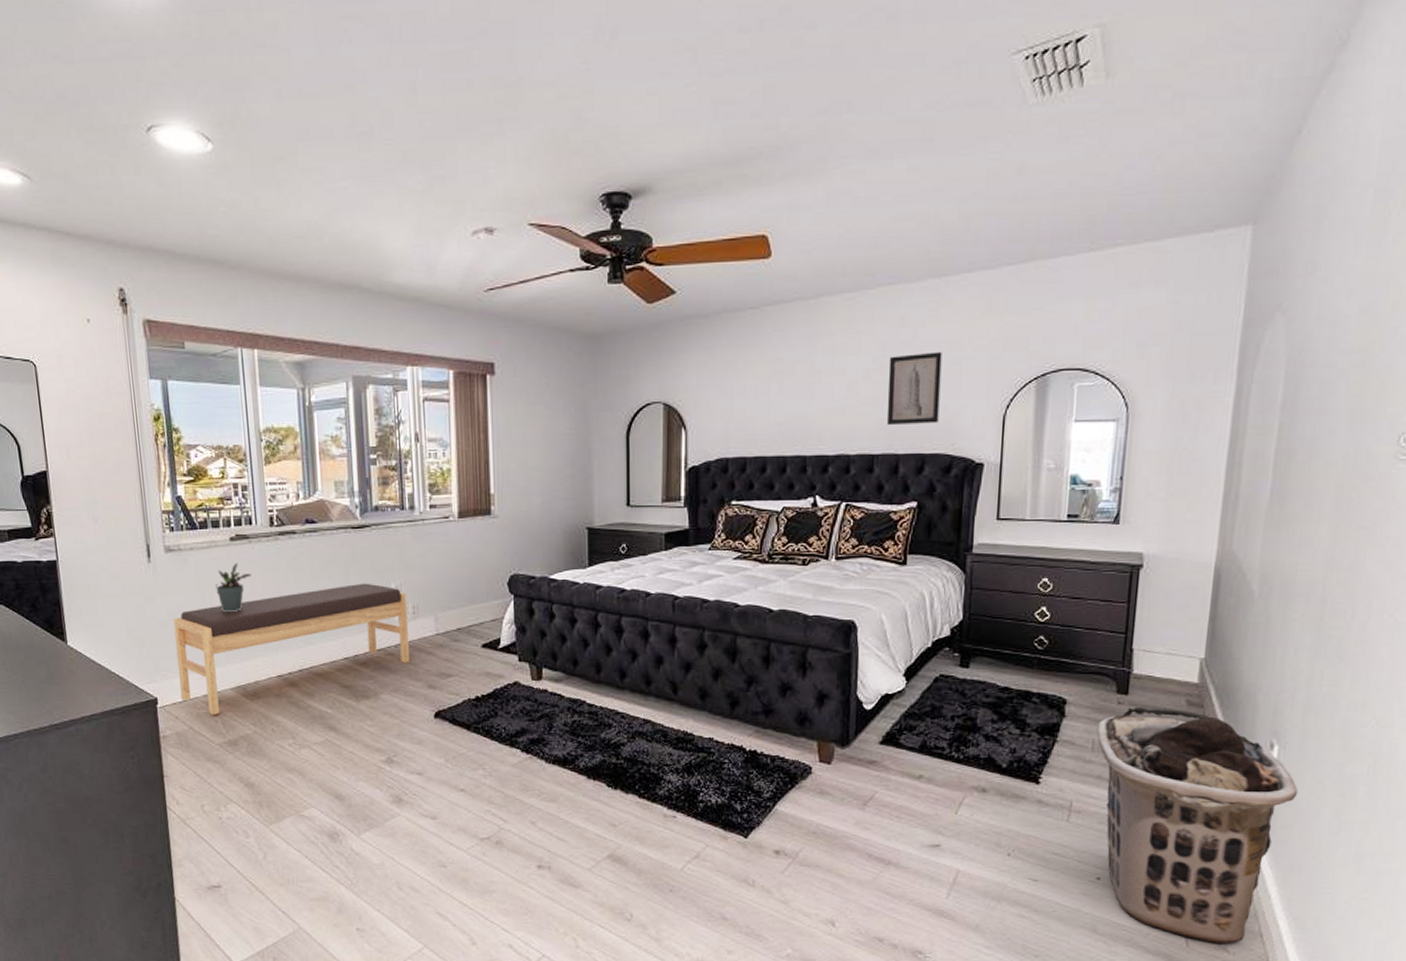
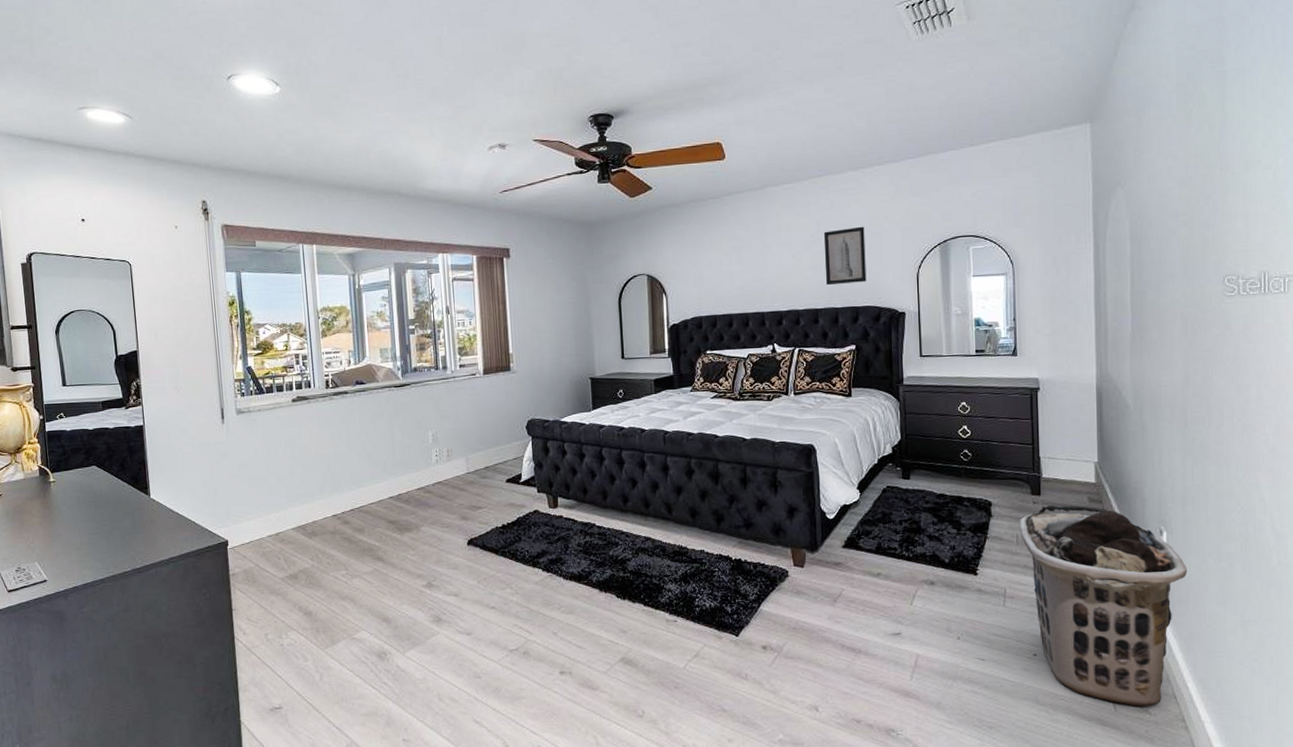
bench: present [173,583,411,715] -> none [243,432,446,553]
potted plant: present [215,563,252,613] -> none [279,420,310,463]

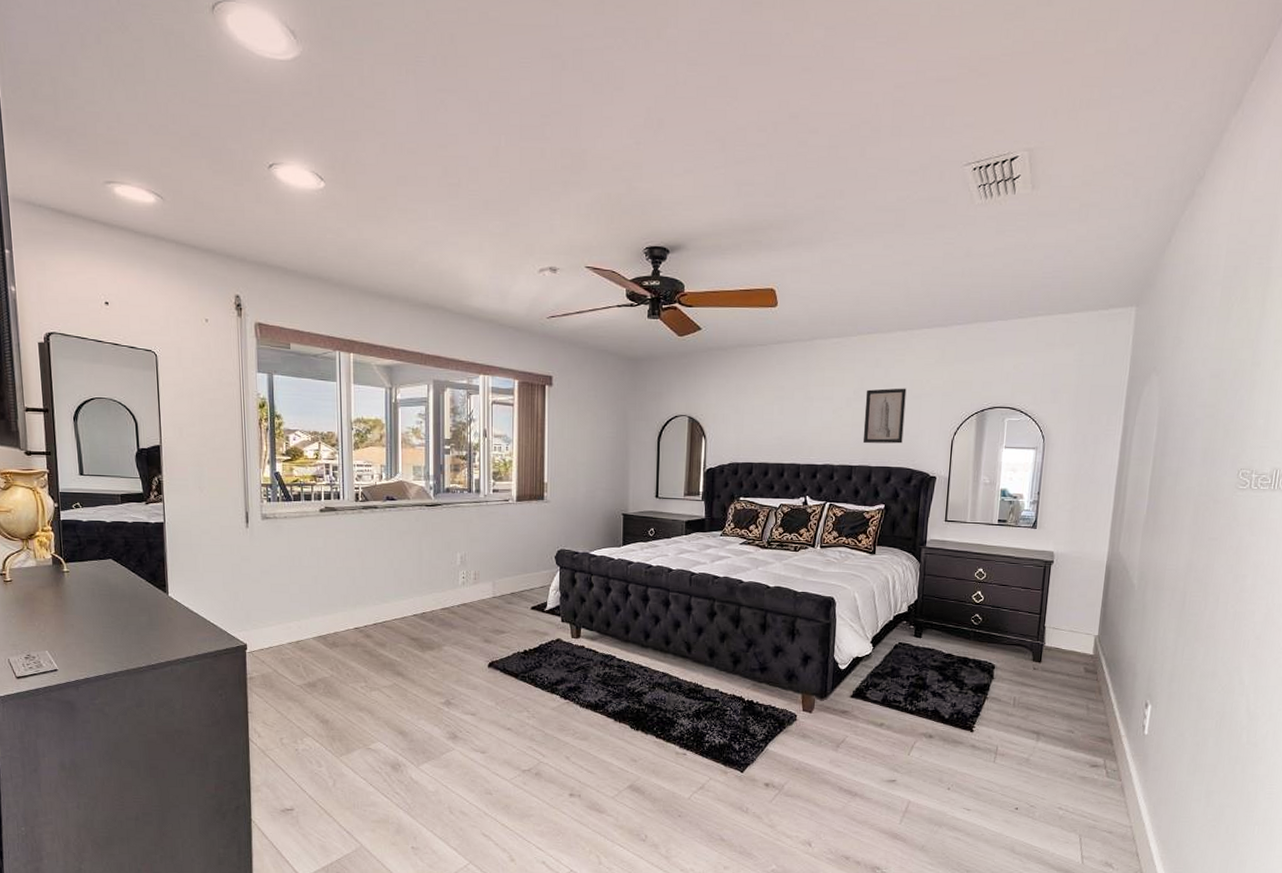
clothes hamper: present [1019,504,1188,707] -> none [1017,671,1166,861]

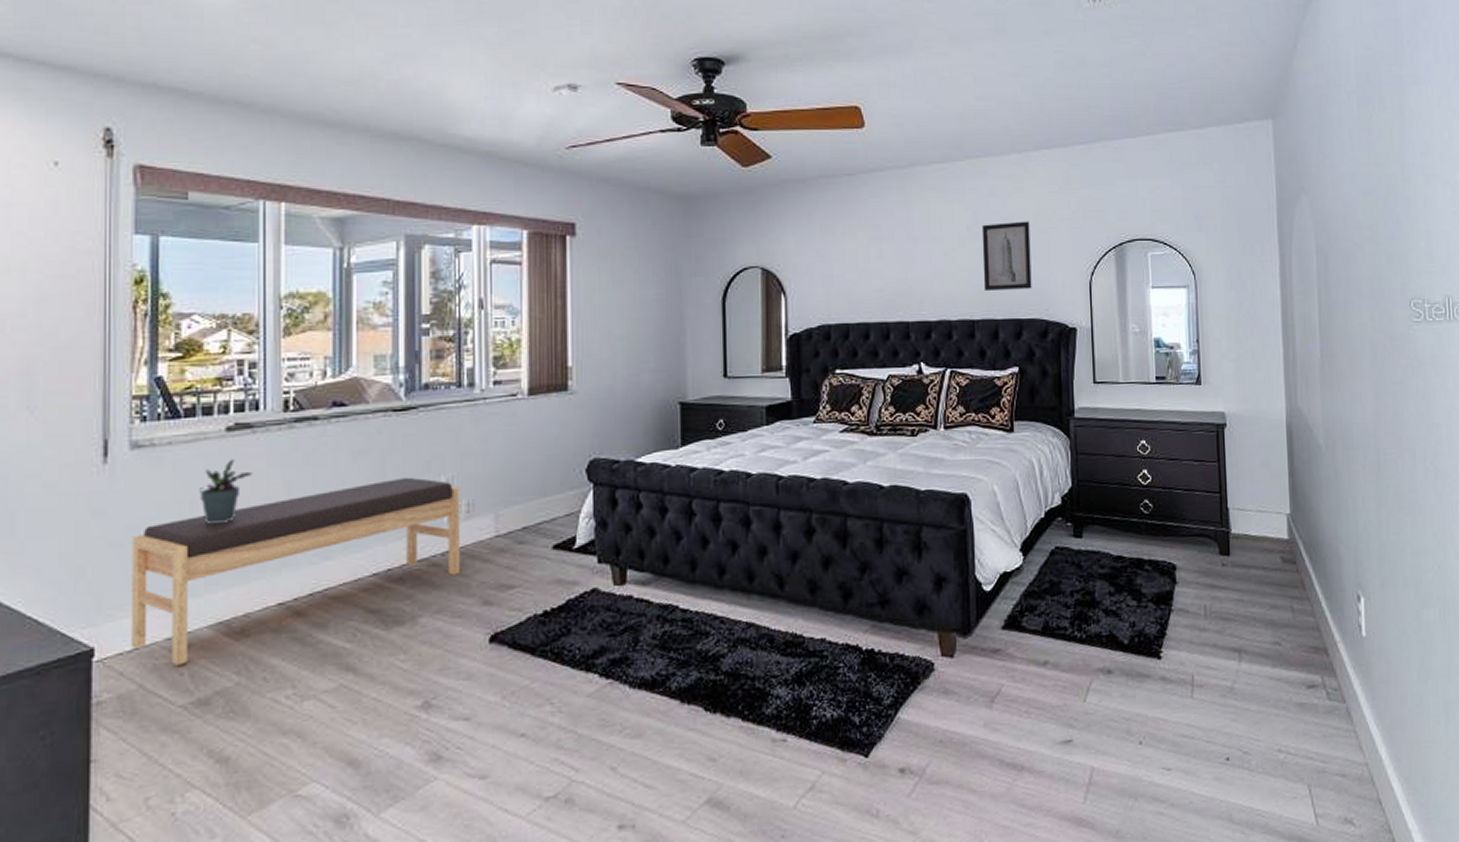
bench: none [265,552,470,660] -> present [131,477,461,666]
potted plant: none [305,531,337,573] -> present [200,459,252,525]

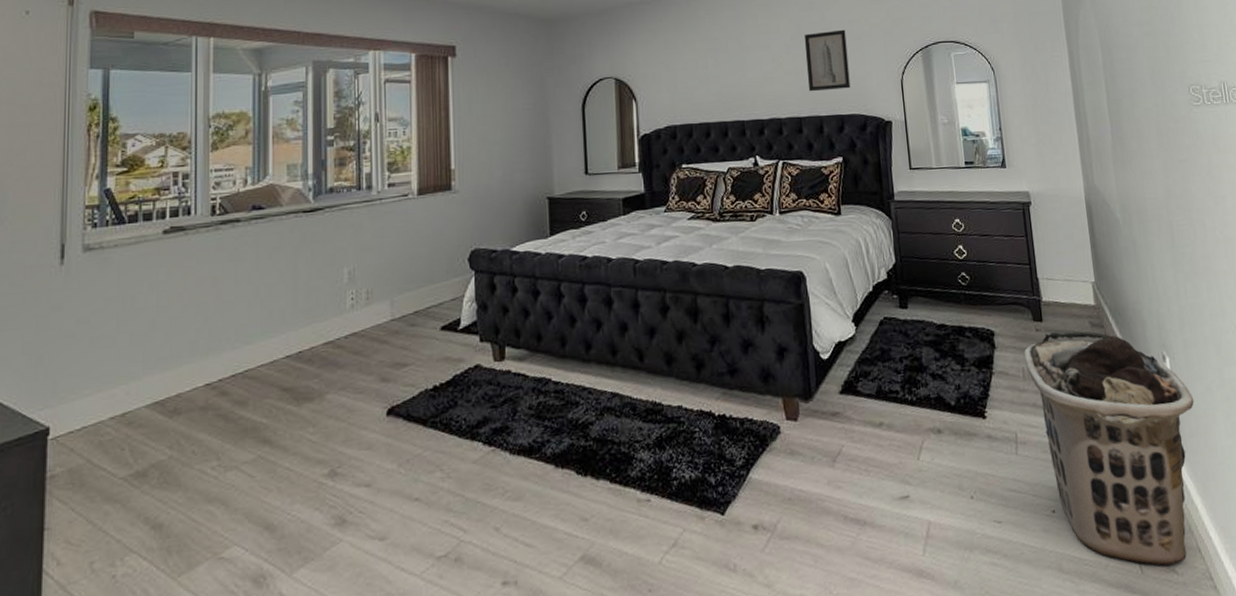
bench: present [131,477,461,666] -> none [81,269,362,442]
potted plant: present [200,459,252,525] -> none [140,258,185,316]
clothes hamper: none [1206,566,1388,818] -> present [1023,331,1195,566]

